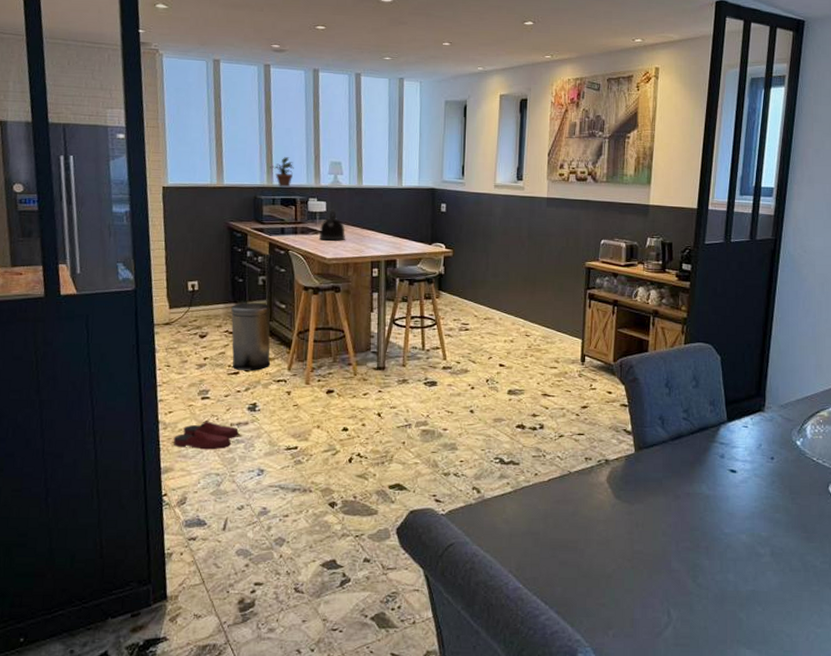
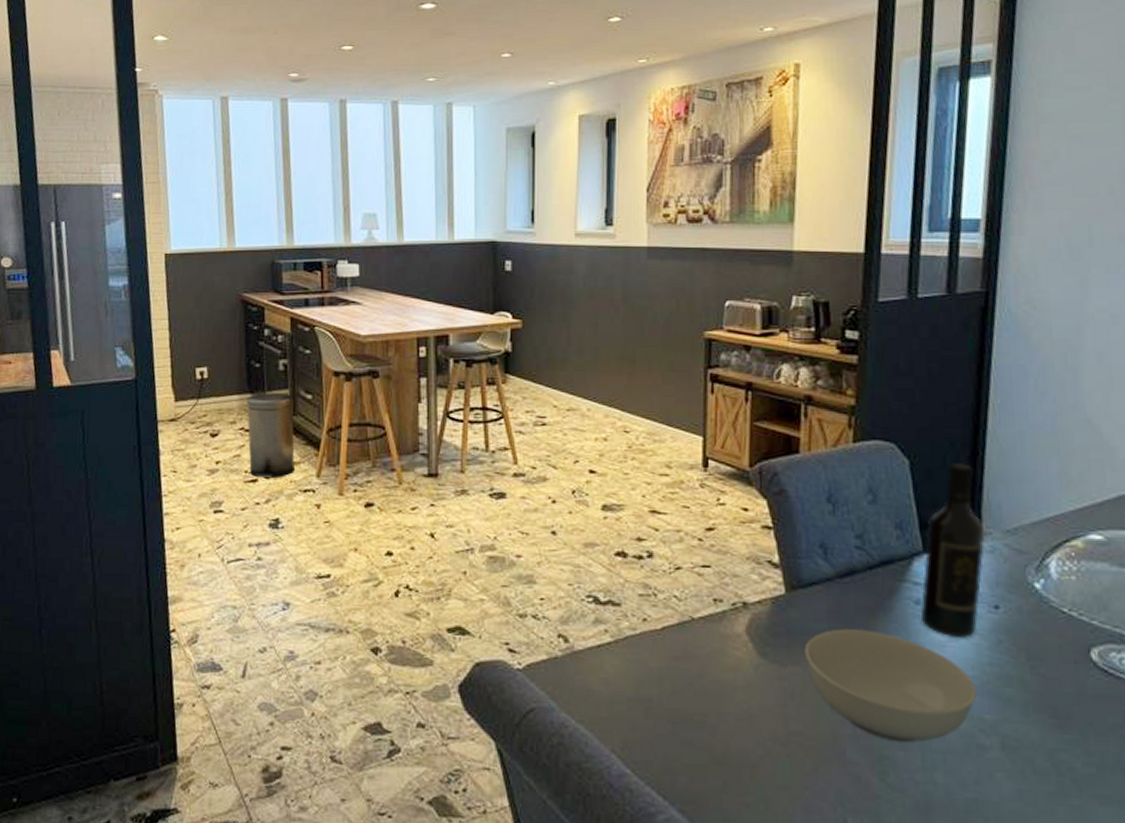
slippers: present [173,421,239,450] -> none [181,540,259,576]
potted plant: present [270,157,294,188] -> none [289,210,319,249]
kettle: present [318,208,345,242] -> none [350,271,384,314]
bowl: none [646,477,757,555] -> present [804,629,977,743]
wine bottle: none [723,359,768,481] -> present [920,463,986,639]

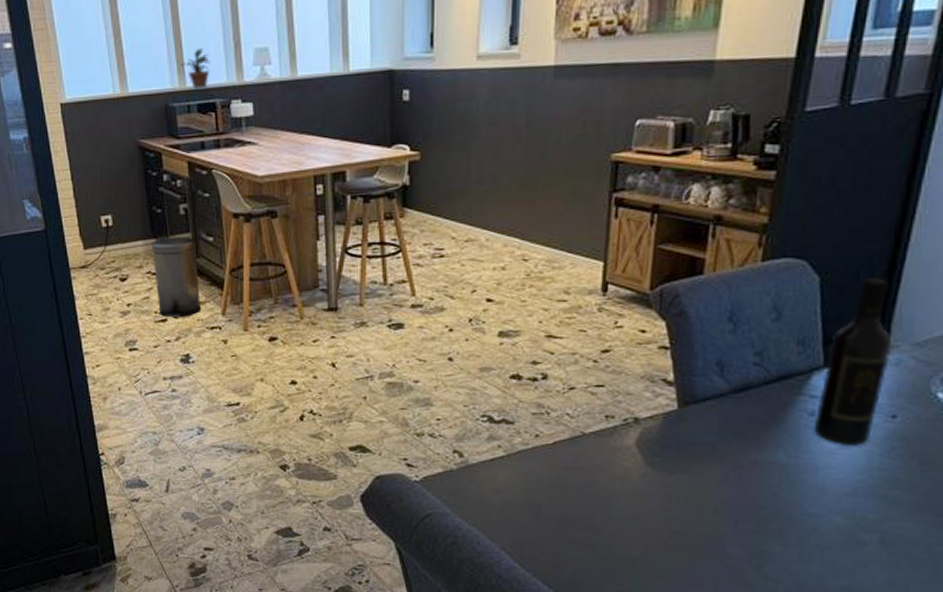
potted plant: none [289,210,319,249] -> present [181,48,210,90]
bowl: present [804,629,977,743] -> none [692,440,862,540]

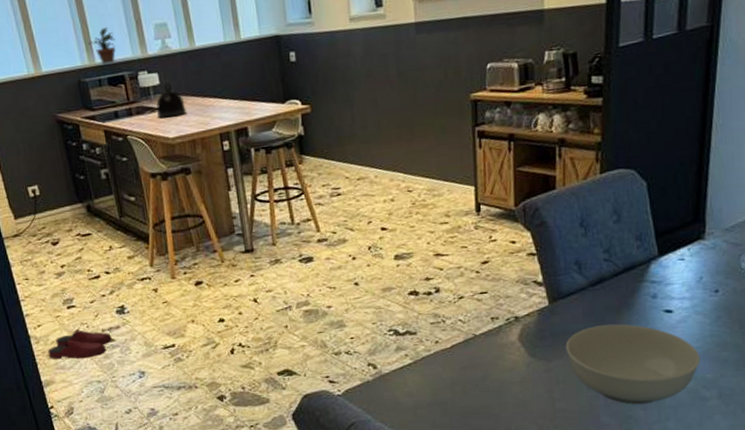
slippers: none [104,375,173,406] -> present [47,329,112,360]
pedal bin: present [152,237,201,318] -> none [78,198,130,275]
kettle: none [246,109,279,154] -> present [156,78,186,119]
bowl: none [692,440,862,540] -> present [565,324,700,405]
wine bottle: present [813,278,893,447] -> none [656,178,709,320]

